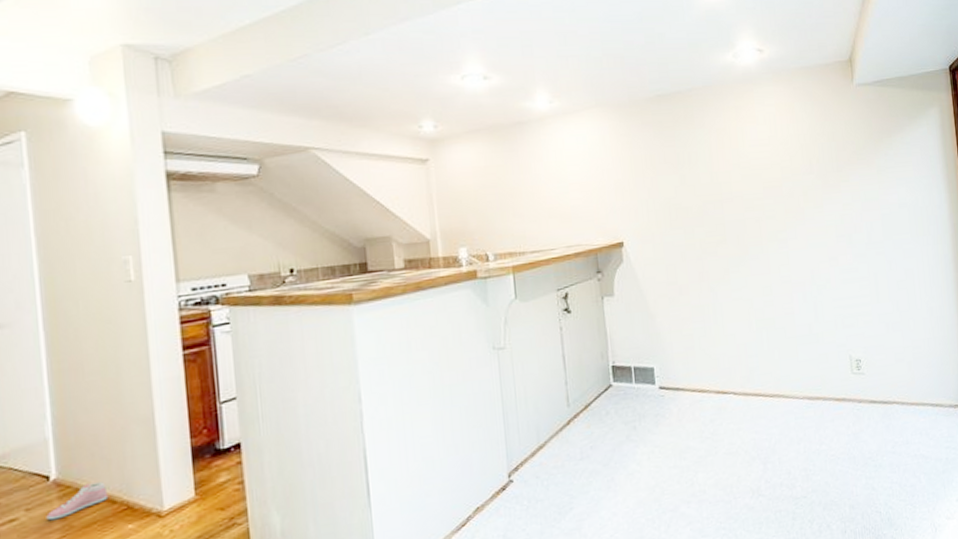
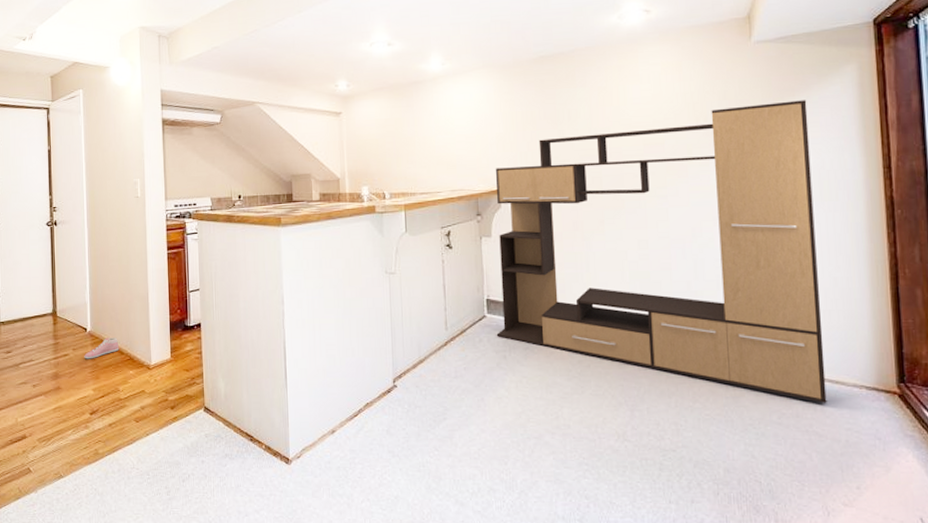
media console: none [614,141,930,427] -> present [495,100,827,403]

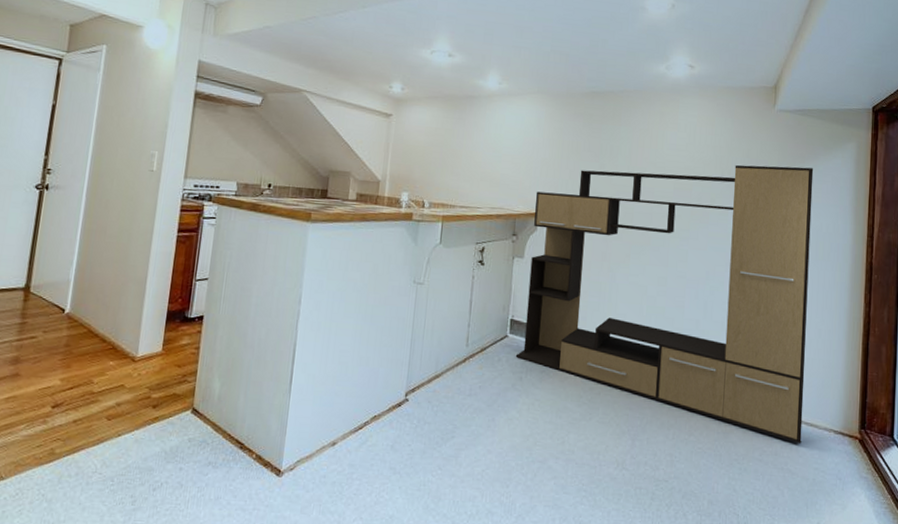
sneaker: present [84,337,119,359] -> none [56,322,102,345]

